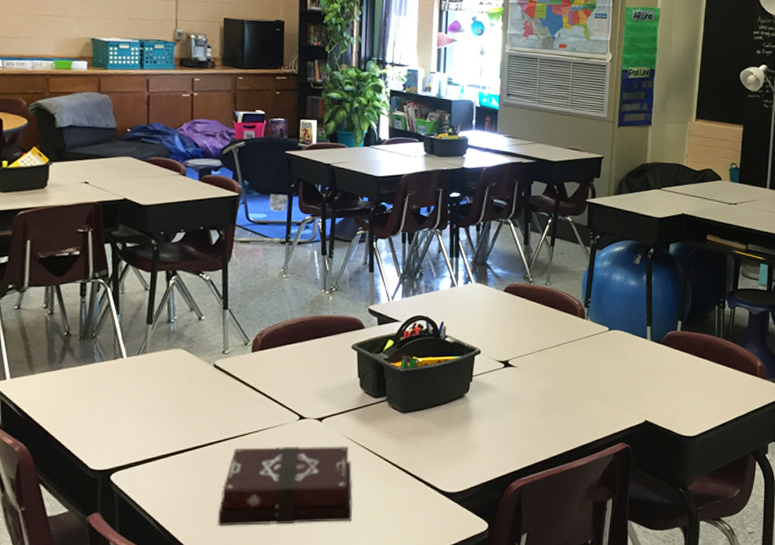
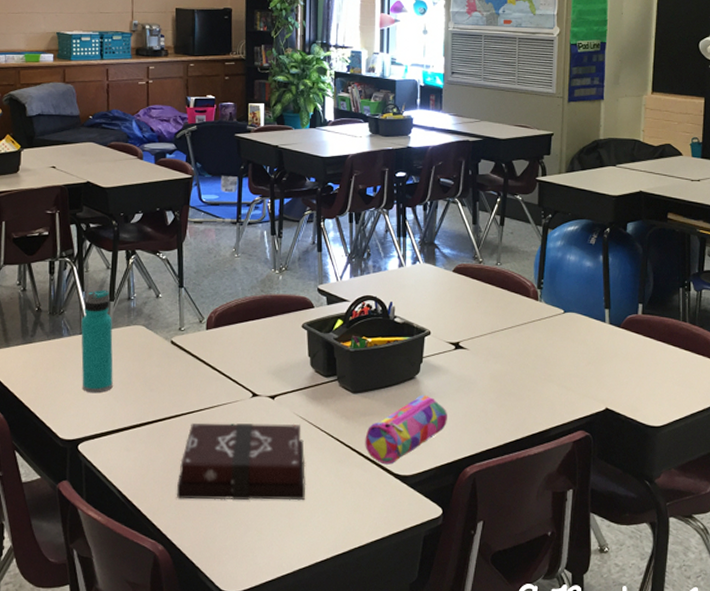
water bottle: none [115,312,151,421] -> present [81,289,113,394]
pencil case: none [413,412,495,483] -> present [365,394,447,465]

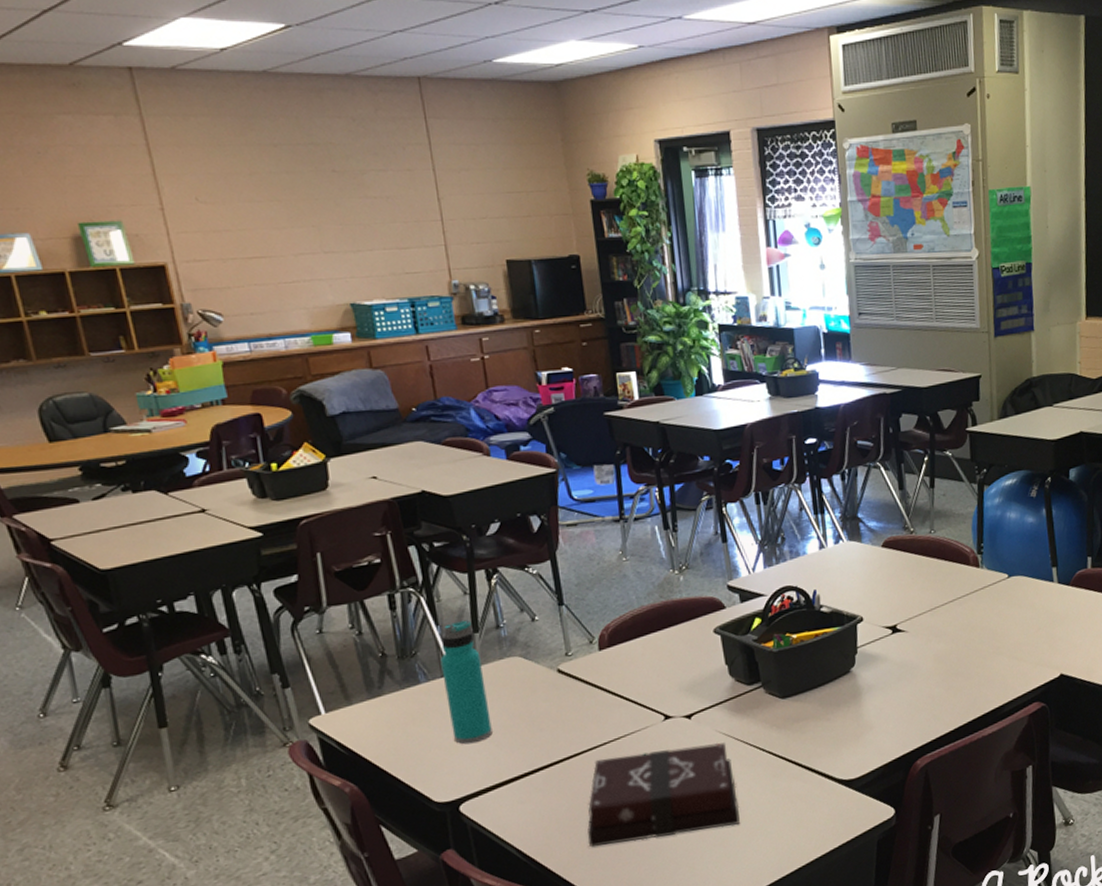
pencil case: present [365,394,447,465] -> none [801,688,891,771]

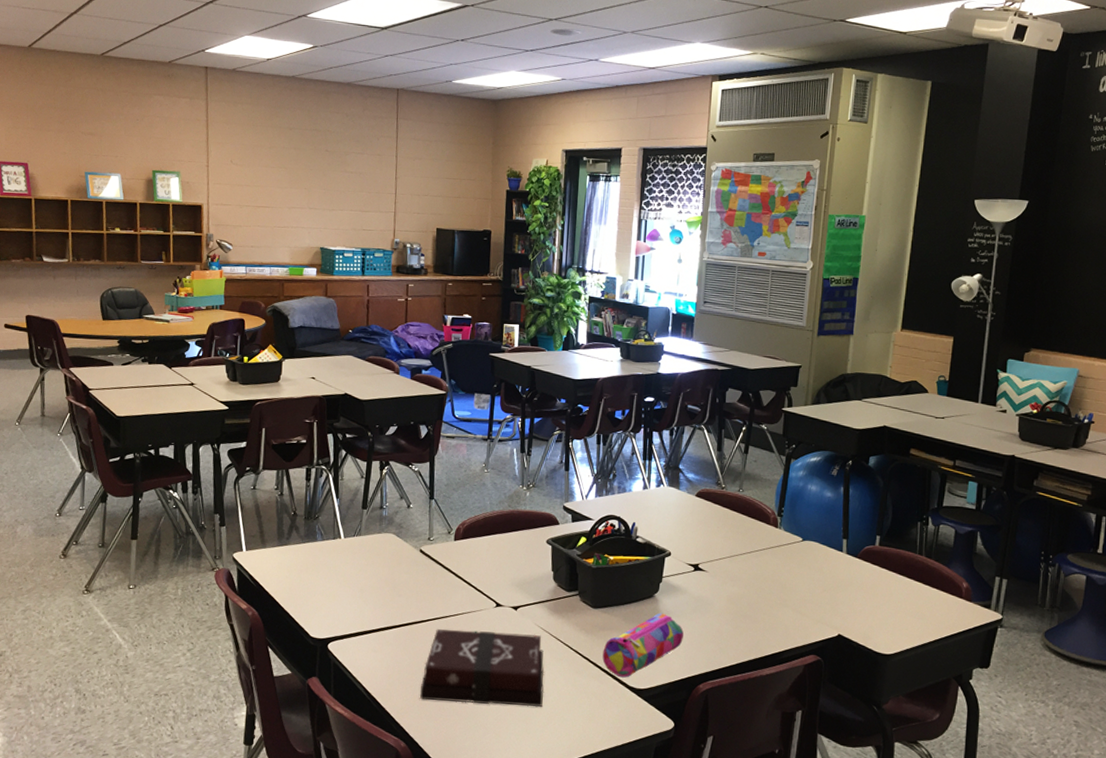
water bottle: present [440,619,493,745] -> none [333,497,365,596]
pencil case: none [801,688,891,771] -> present [602,612,684,678]

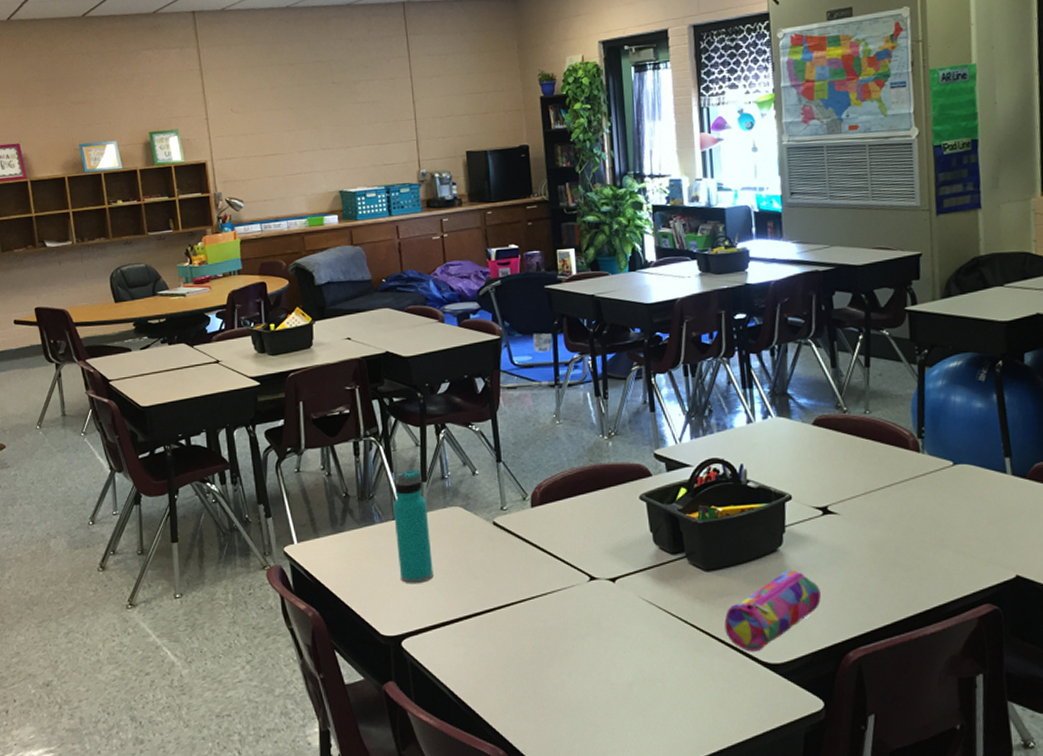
water bottle: none [333,497,365,596] -> present [393,469,433,584]
hardback book: present [420,628,544,707] -> none [514,610,661,698]

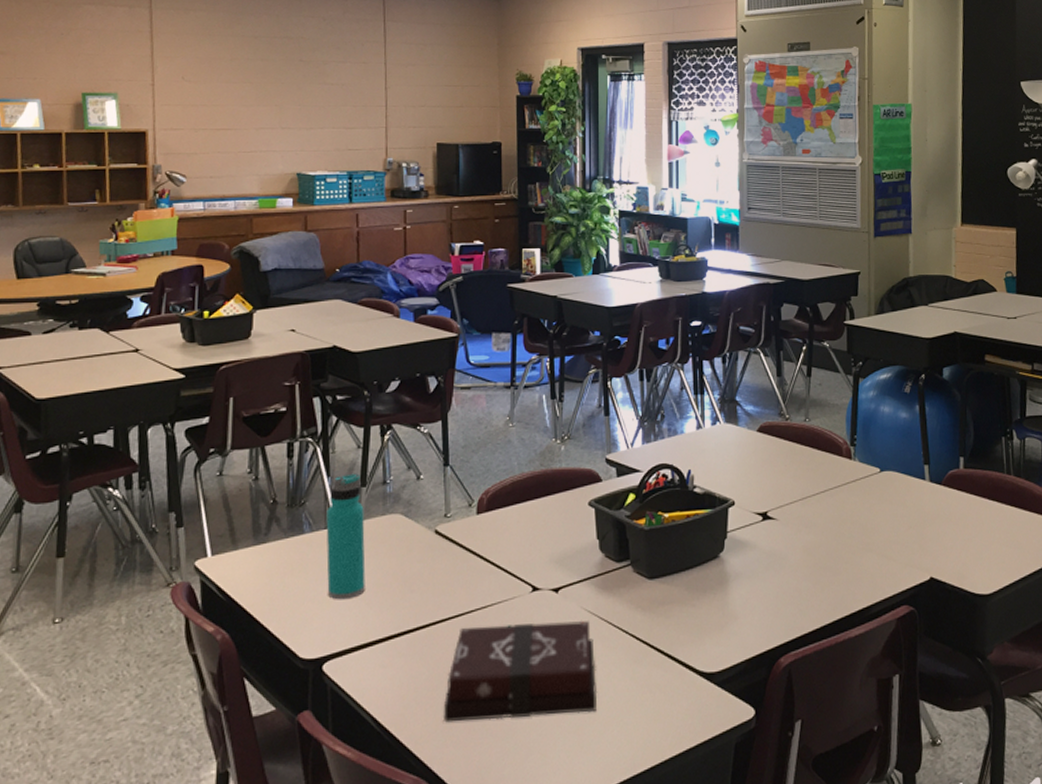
hardback book: none [514,610,661,698] -> present [444,621,598,723]
pencil case: present [724,569,821,652] -> none [664,575,757,661]

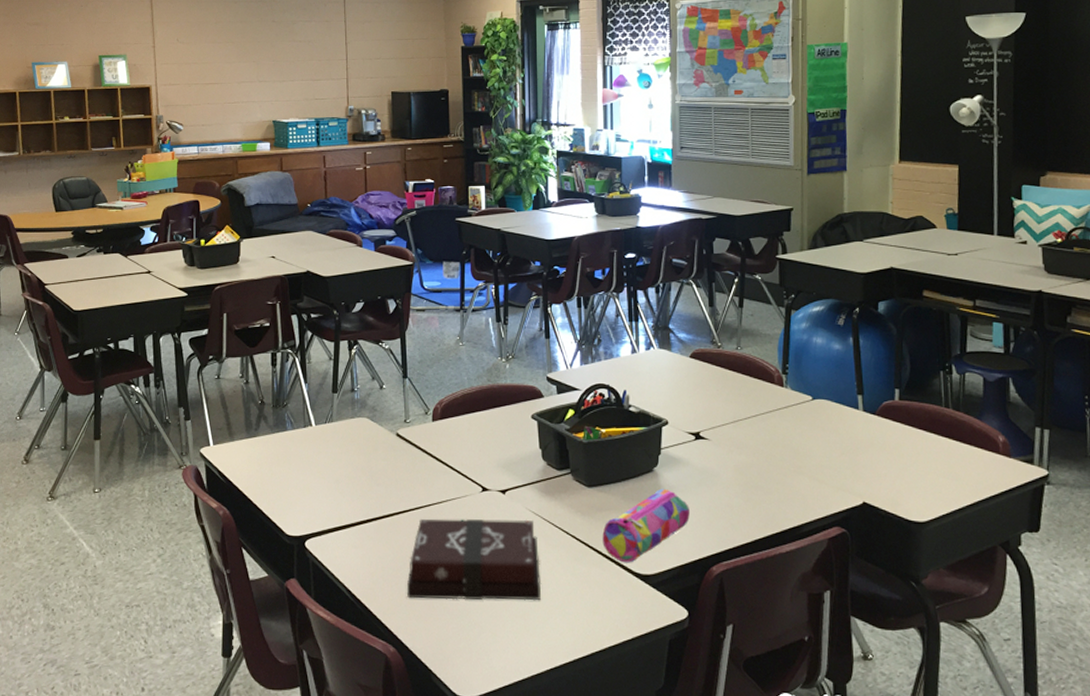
water bottle: present [326,473,366,600] -> none [305,381,338,488]
pencil case: none [664,575,757,661] -> present [602,488,690,563]

